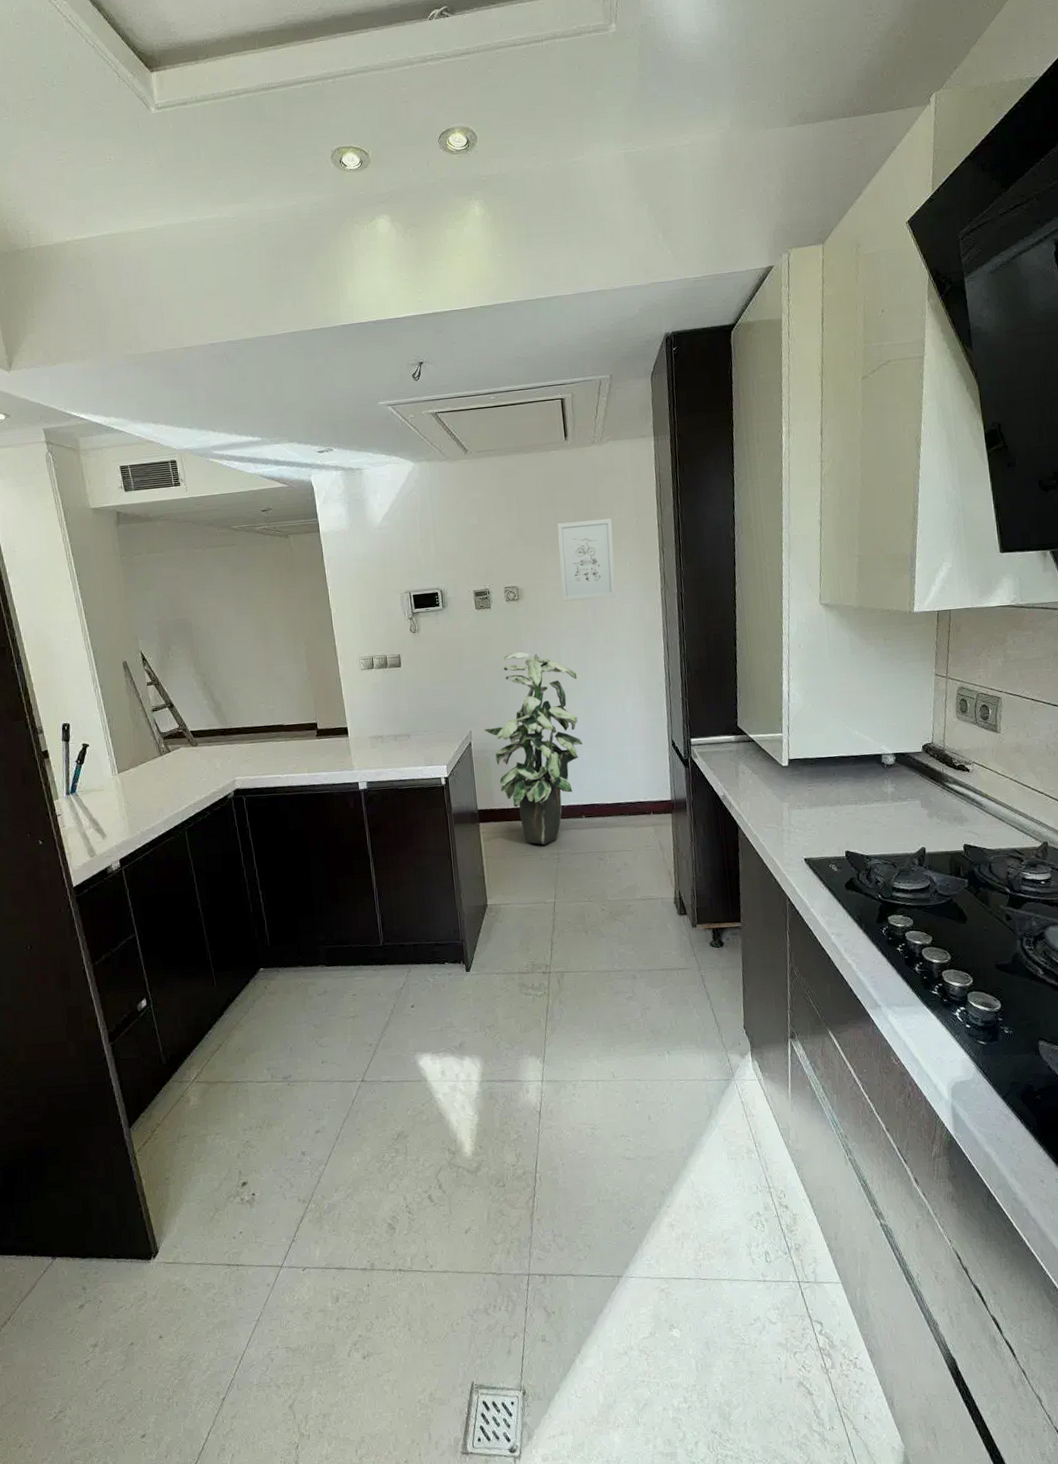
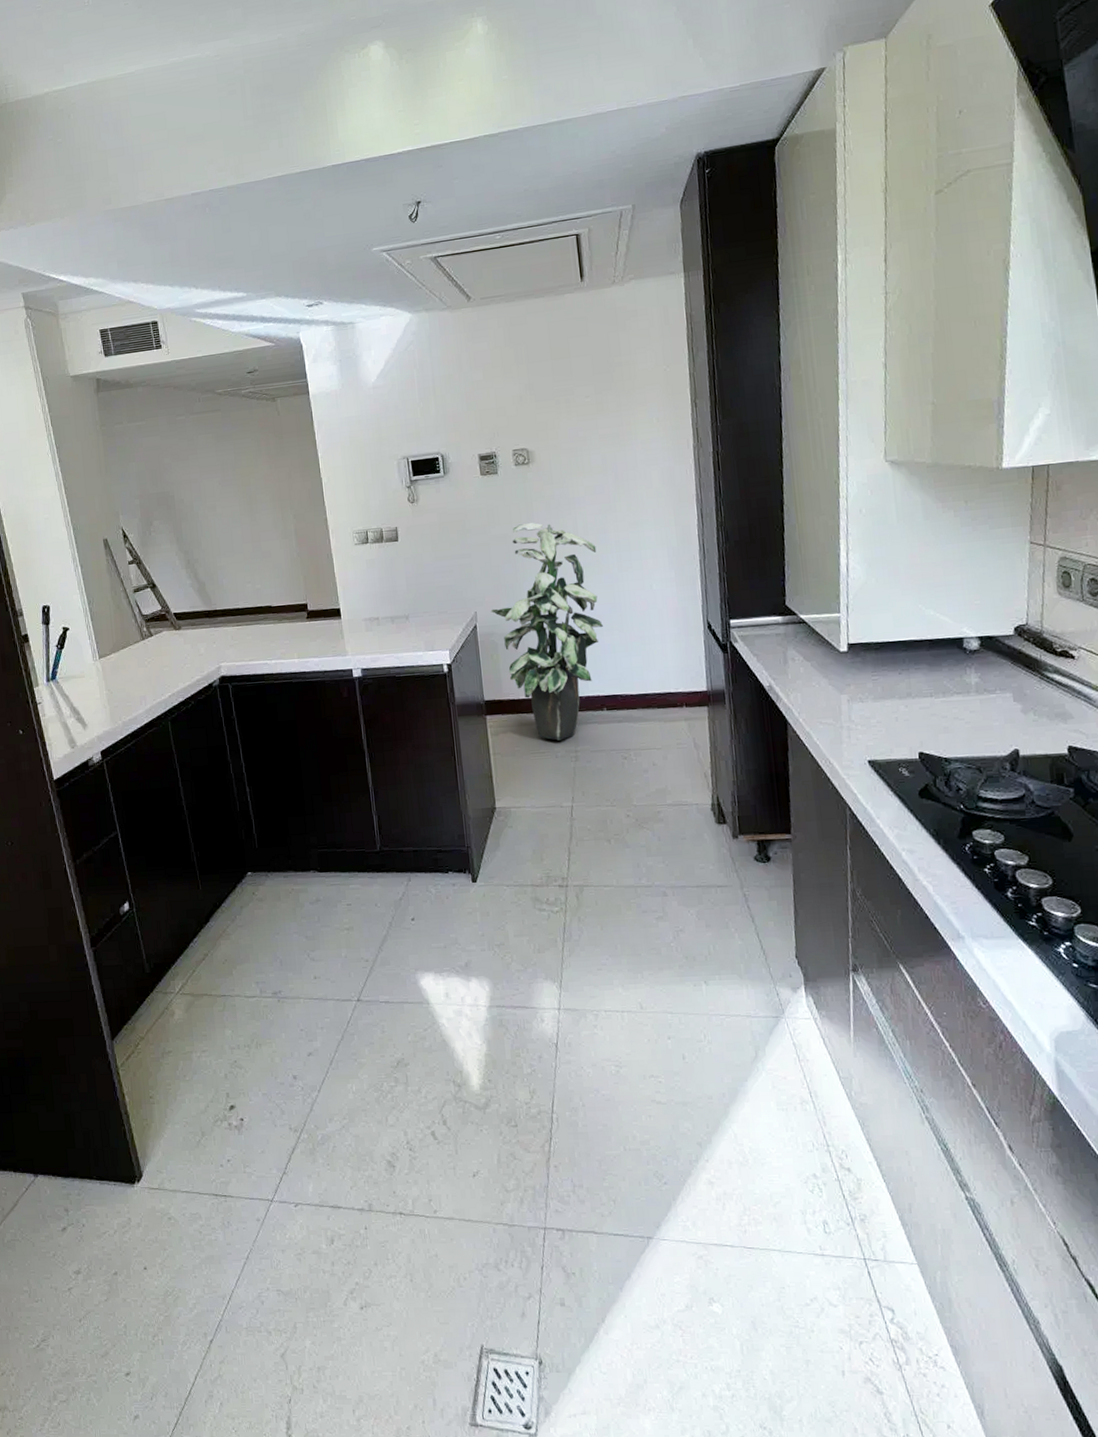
wall art: present [557,517,616,602] -> none [573,367,641,465]

